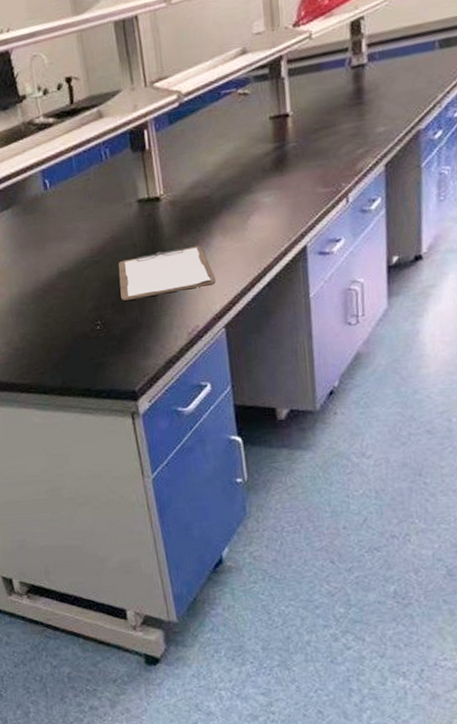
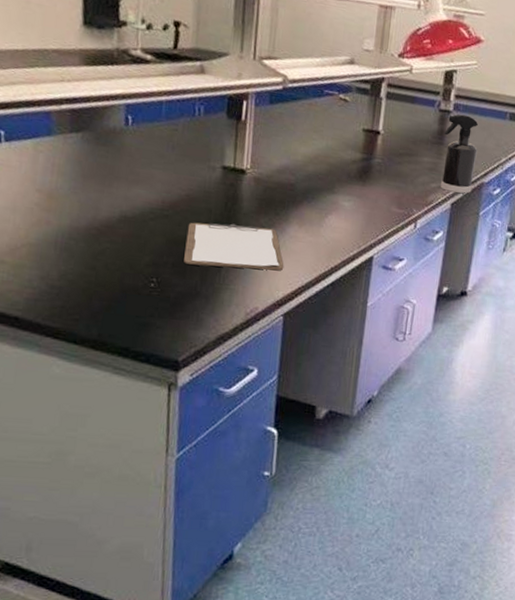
spray bottle: none [361,61,407,153] -> present [441,114,479,194]

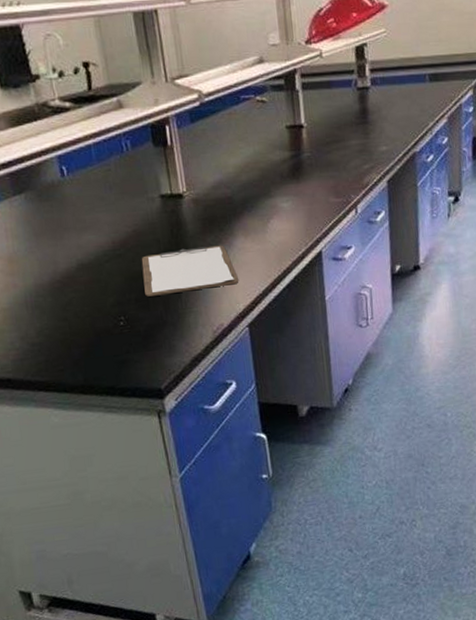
spray bottle: present [441,114,479,194] -> none [366,87,405,170]

